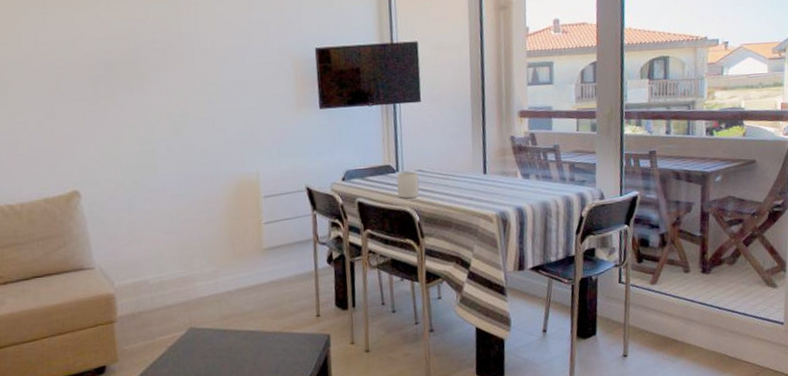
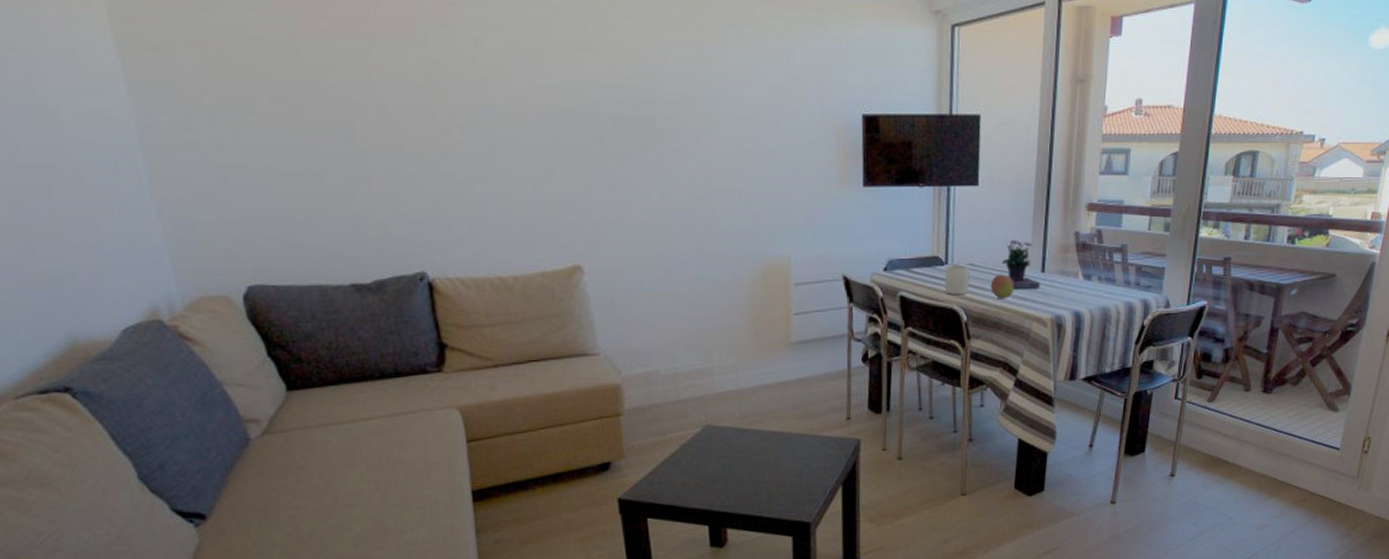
fruit: none [438,177,461,200] -> present [990,274,1015,299]
potted flower: none [447,146,483,190] -> present [1002,240,1040,289]

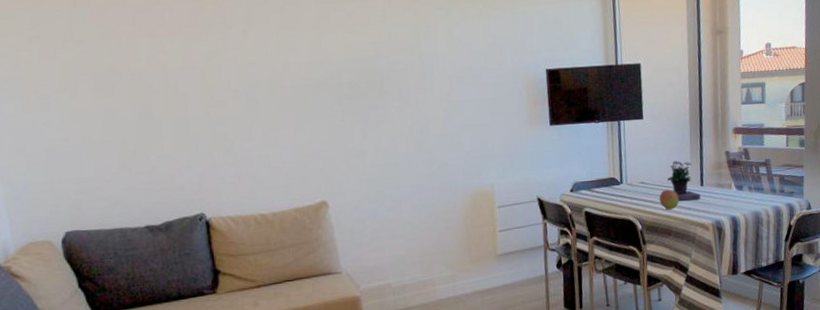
mug: present [945,265,970,296] -> none [621,184,642,209]

